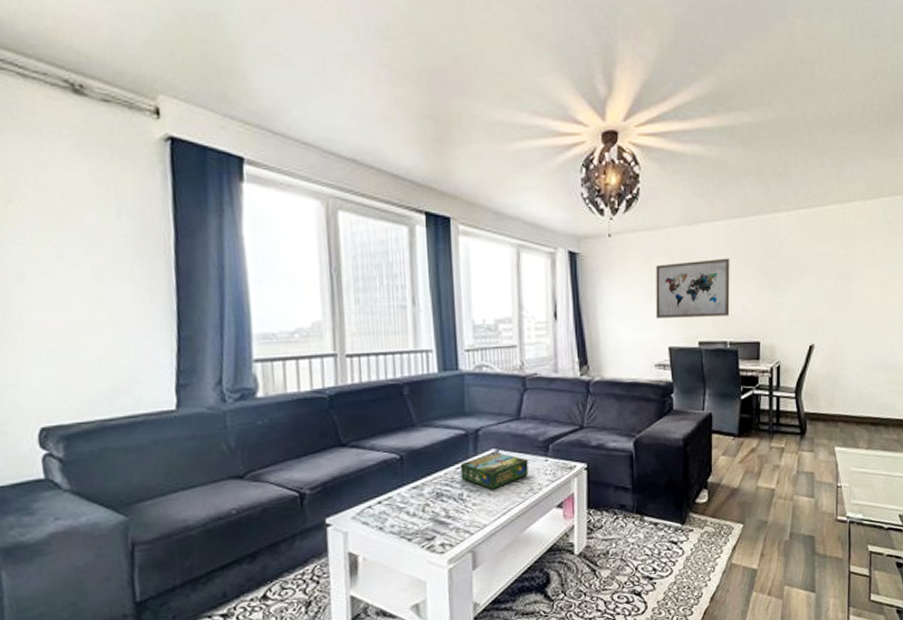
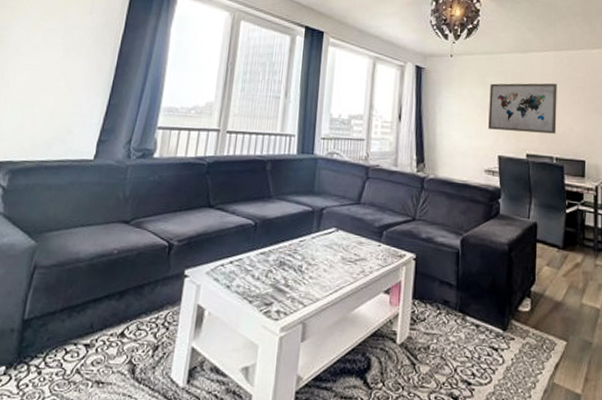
board game: present [460,452,528,490] -> none [303,231,363,266]

